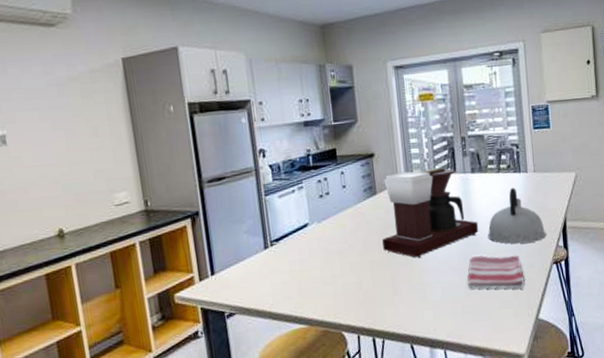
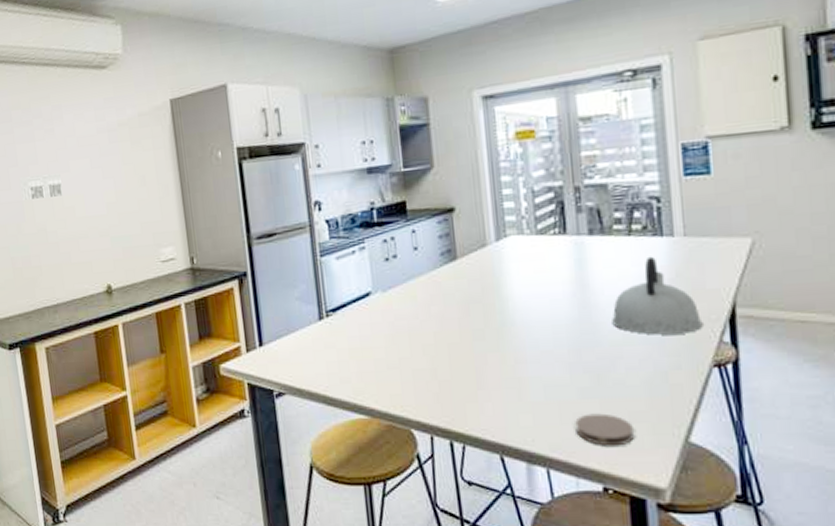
coffee maker: present [382,167,479,258] -> none [464,227,599,344]
coaster: none [463,304,504,328] -> present [575,413,635,446]
dish towel: present [467,255,525,289] -> none [581,347,668,397]

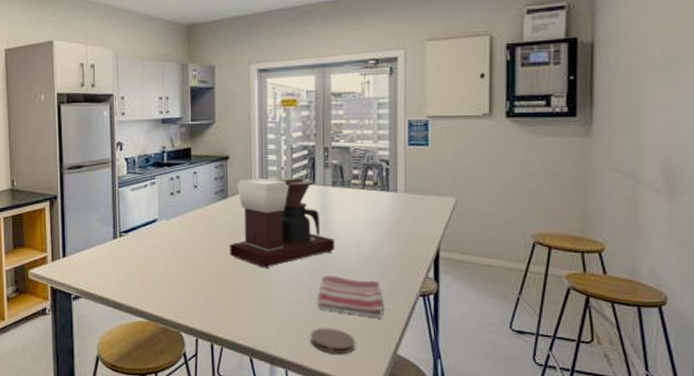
coffee maker: none [464,227,599,344] -> present [230,177,335,269]
dish towel: none [581,347,668,397] -> present [318,276,383,318]
kettle: present [612,256,703,335] -> none [345,206,414,269]

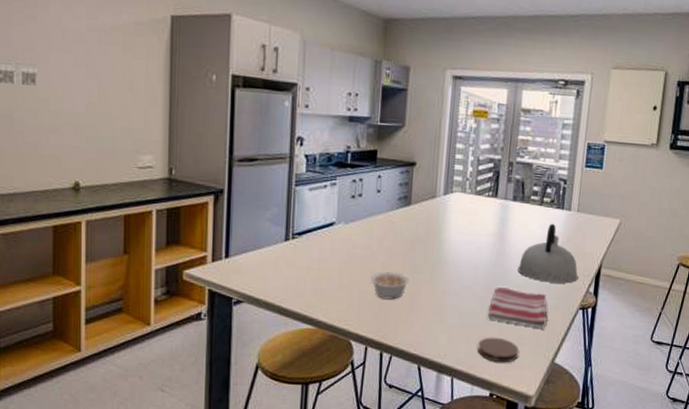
legume: none [195,264,234,291] -> present [370,271,410,300]
coffee maker: present [230,177,335,269] -> none [408,186,511,278]
kettle: none [345,206,414,269] -> present [518,223,579,284]

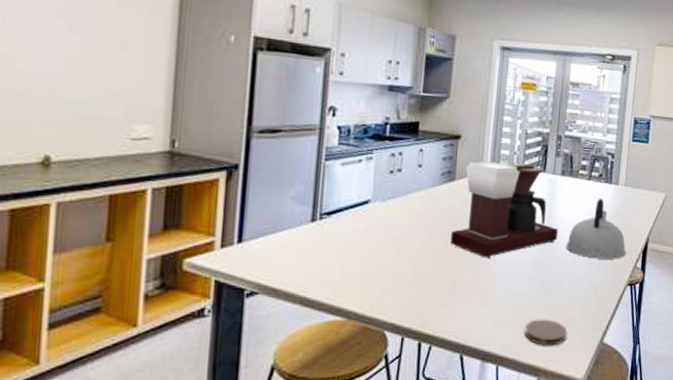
legume: present [370,271,410,300] -> none [408,253,453,283]
coffee maker: none [408,186,511,278] -> present [450,160,559,258]
dish towel: present [488,287,548,328] -> none [536,266,596,307]

